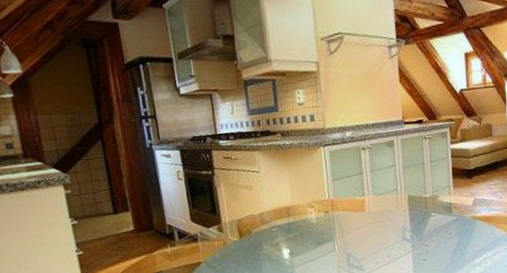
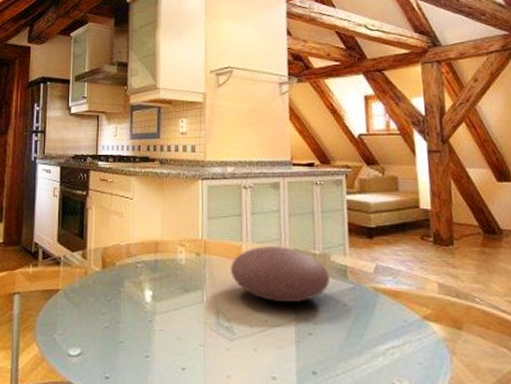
decorative bowl: none [356,195,438,241] -> present [231,246,330,303]

